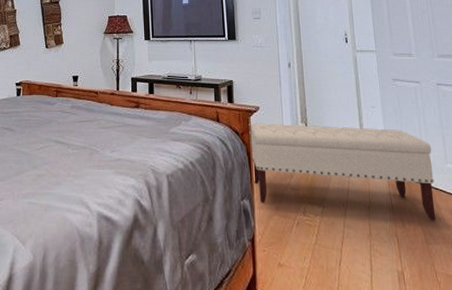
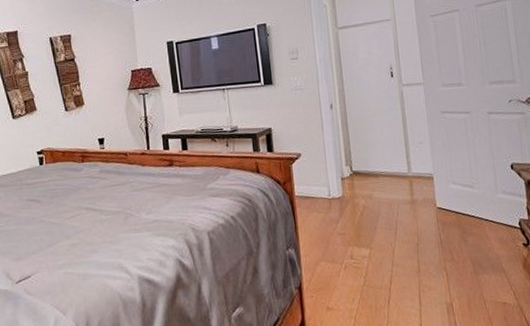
bench: present [249,123,436,220] -> none [291,164,486,251]

